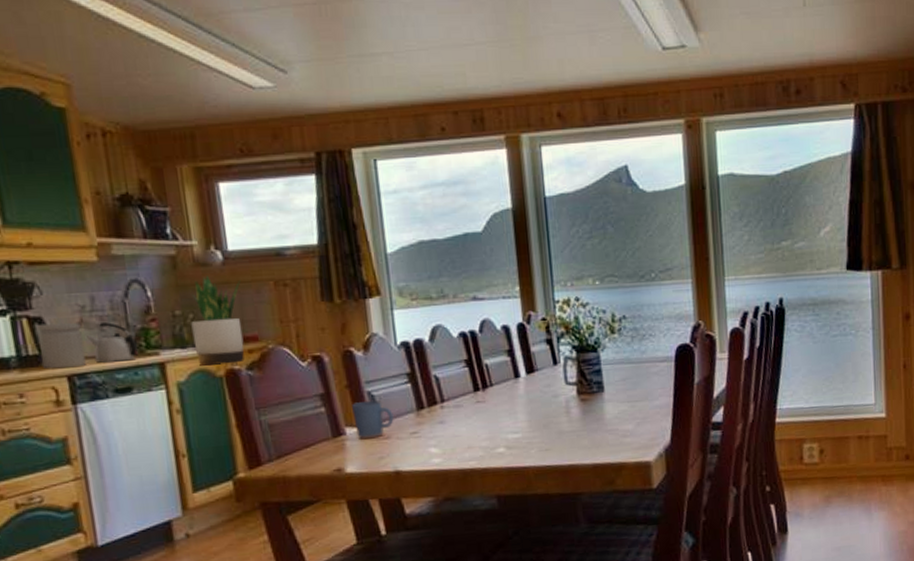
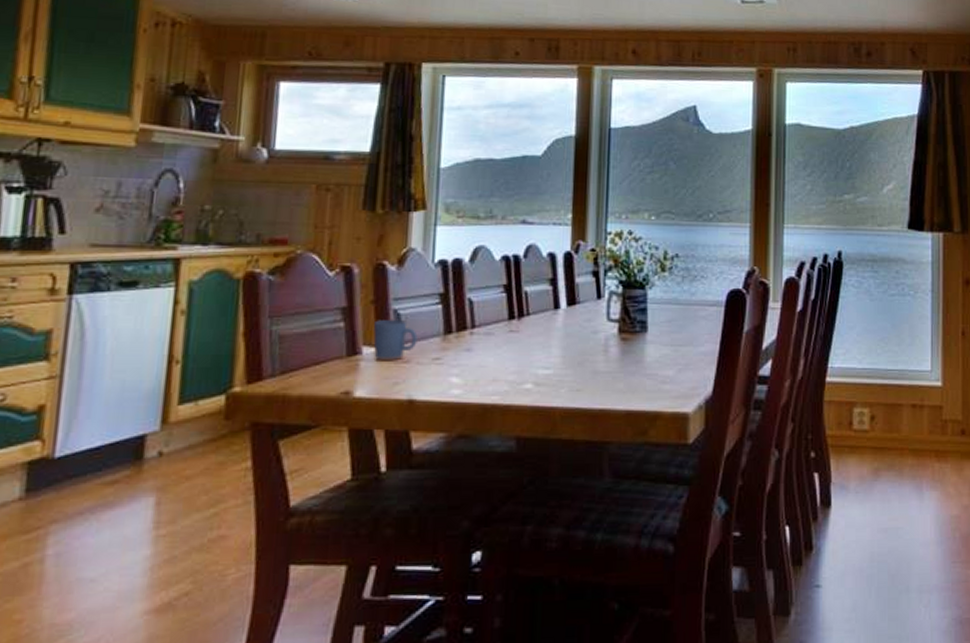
jar: present [37,322,86,370] -> none [47,205,99,255]
kettle: present [87,321,138,364] -> none [103,209,155,254]
planter: present [191,275,245,366] -> none [217,172,282,266]

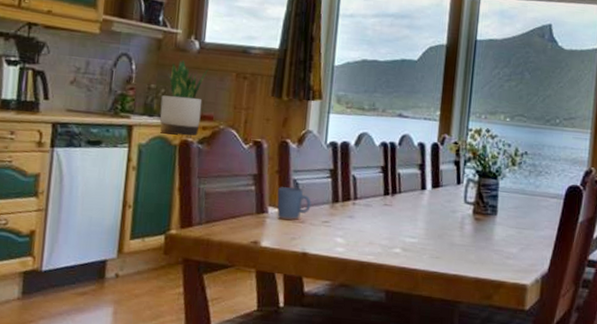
planter: none [217,172,282,266] -> present [160,59,210,136]

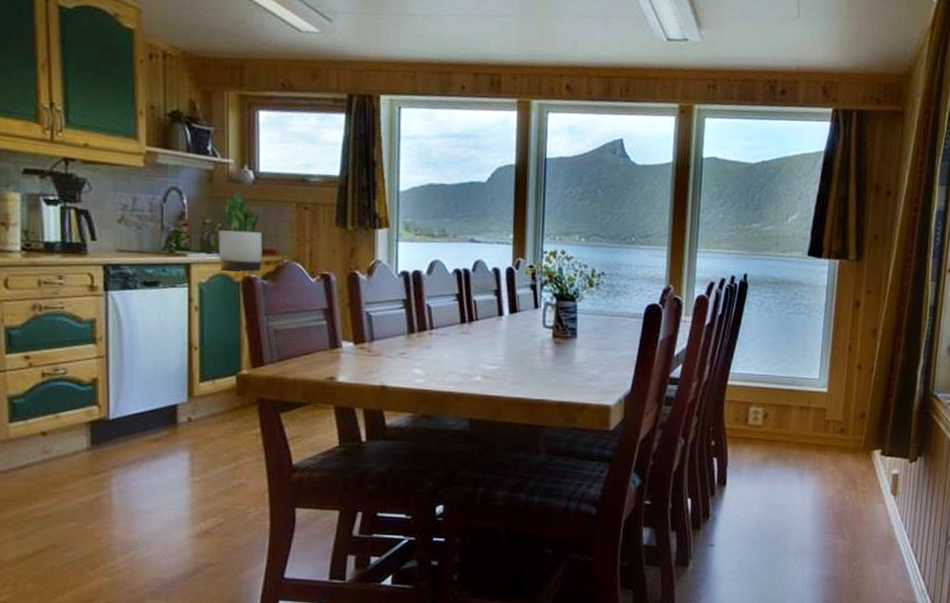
mug: present [277,187,312,220] -> none [350,319,386,353]

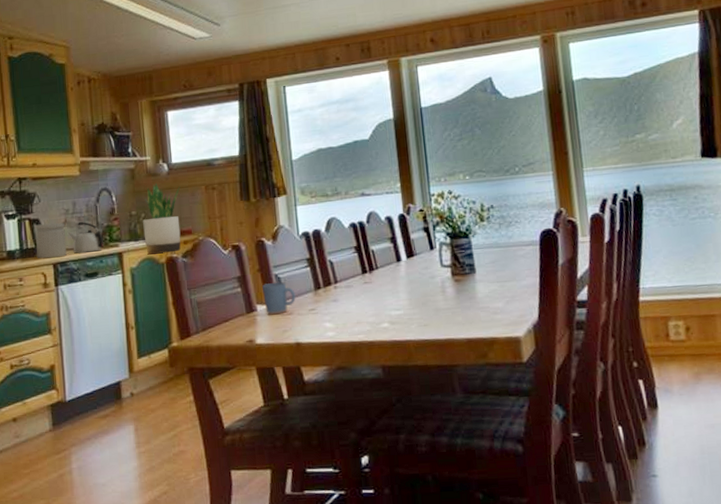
jar: none [83,216,121,259] -> present [35,222,67,259]
kettle: none [125,221,168,259] -> present [68,221,104,254]
mug: none [350,319,386,353] -> present [262,281,296,314]

